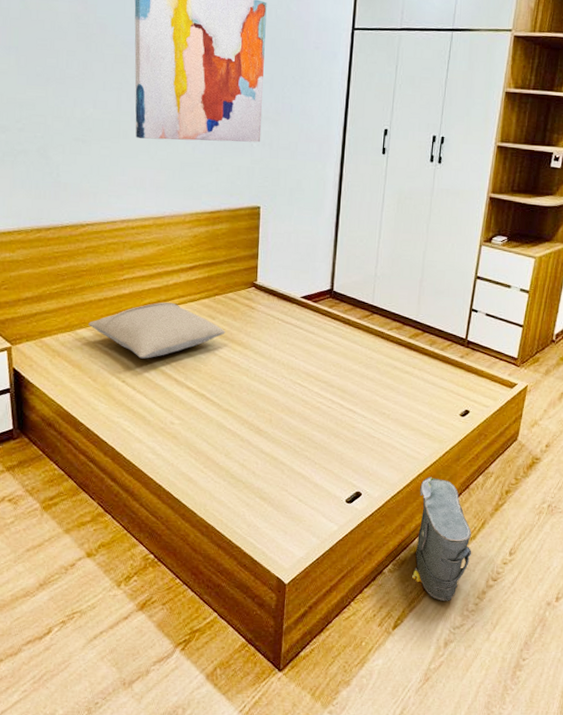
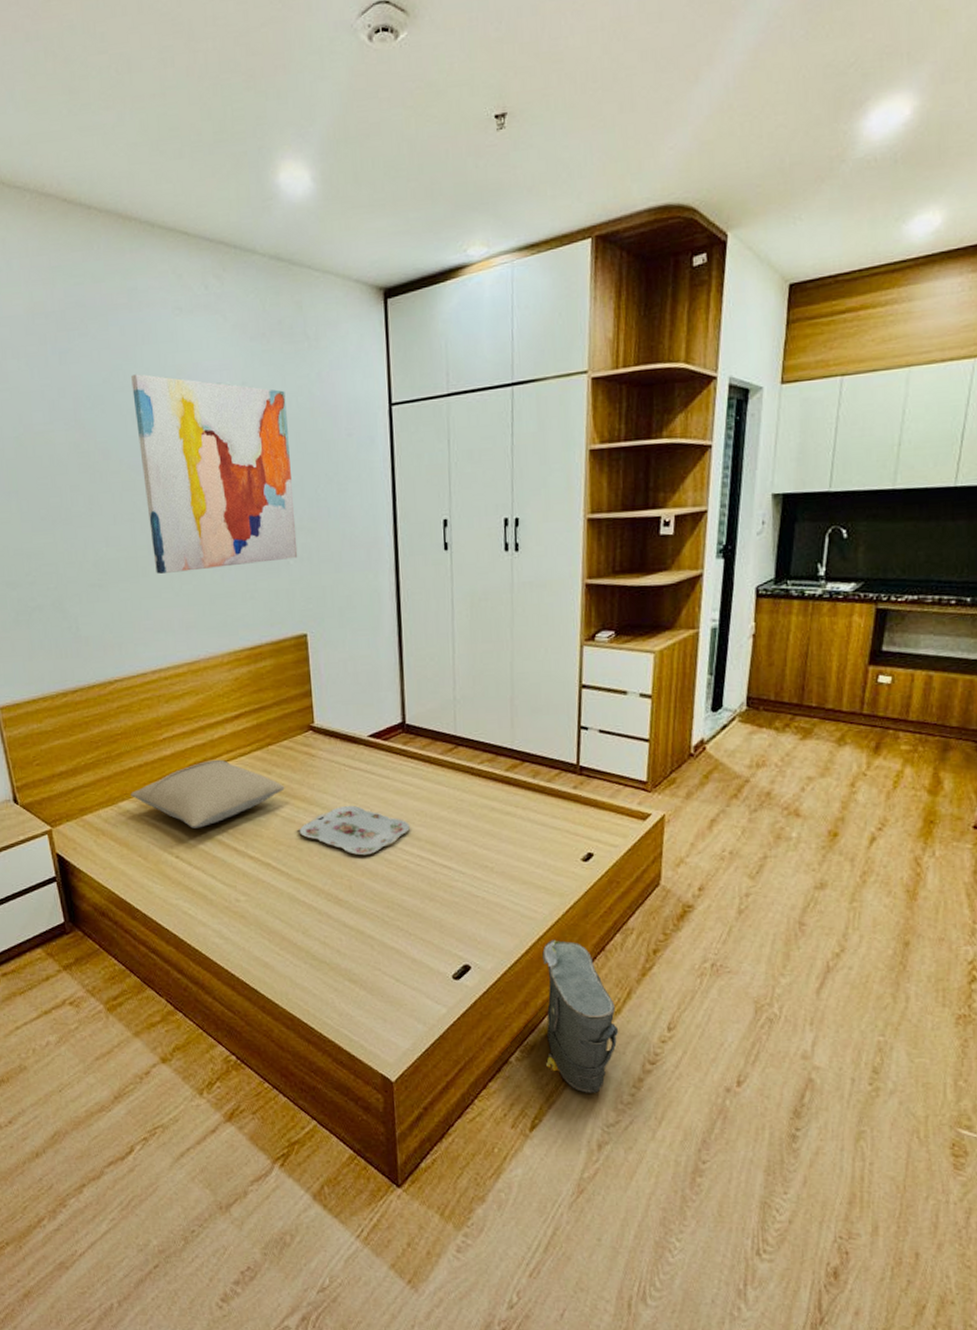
serving tray: none [233,352,326,396] -> present [299,805,410,856]

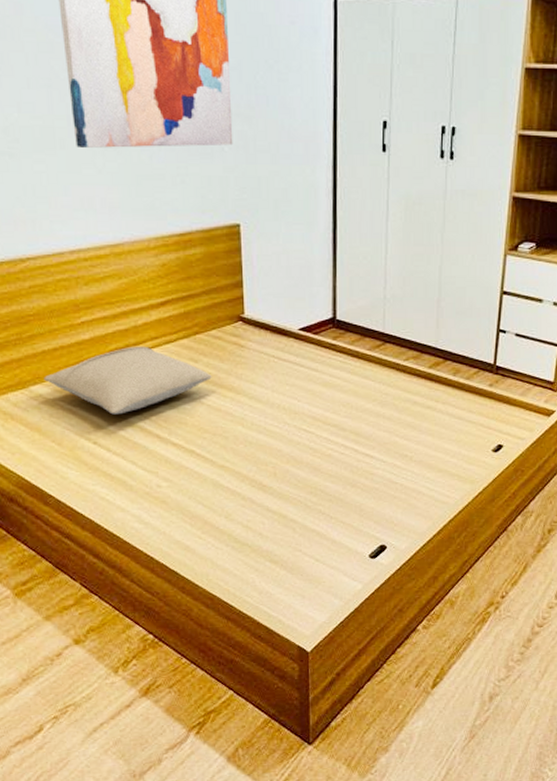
serving tray: present [299,805,410,856] -> none [225,395,335,444]
bag: present [542,939,619,1093] -> none [448,521,514,654]

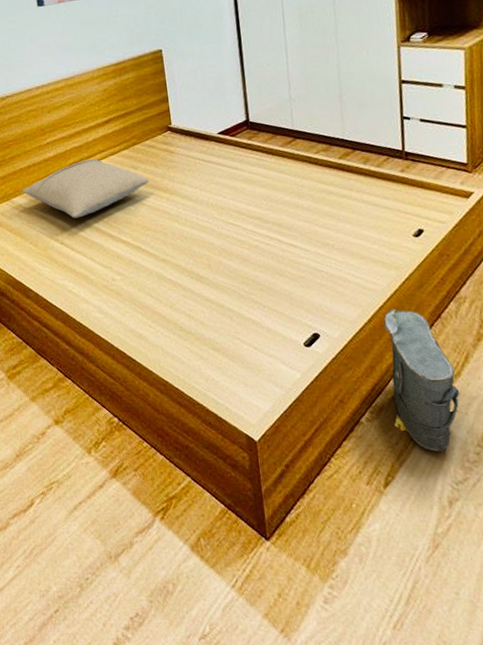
bag: none [448,521,514,654] -> present [383,308,461,452]

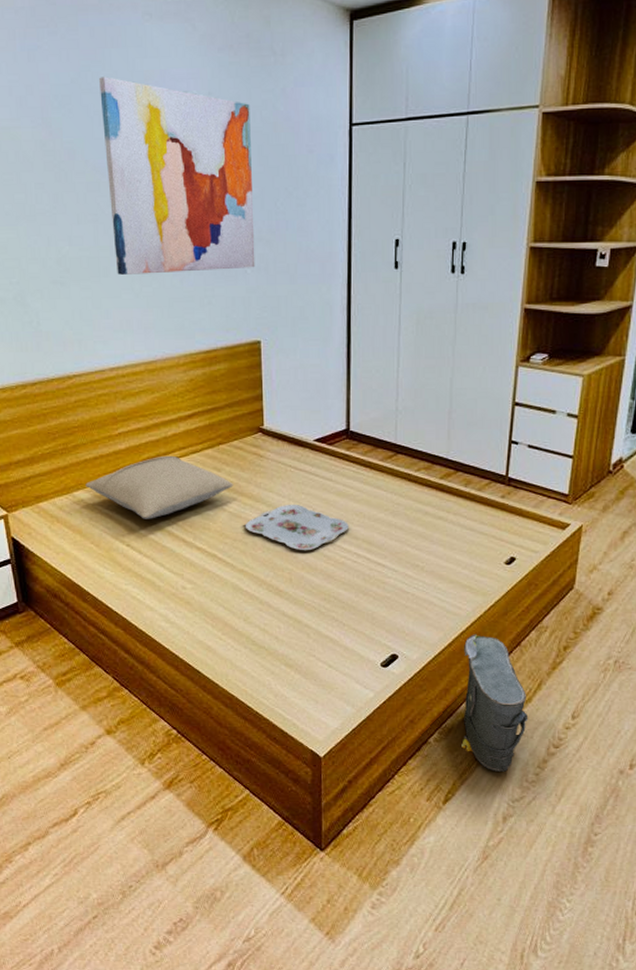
serving tray: none [163,193,258,238] -> present [245,504,349,551]

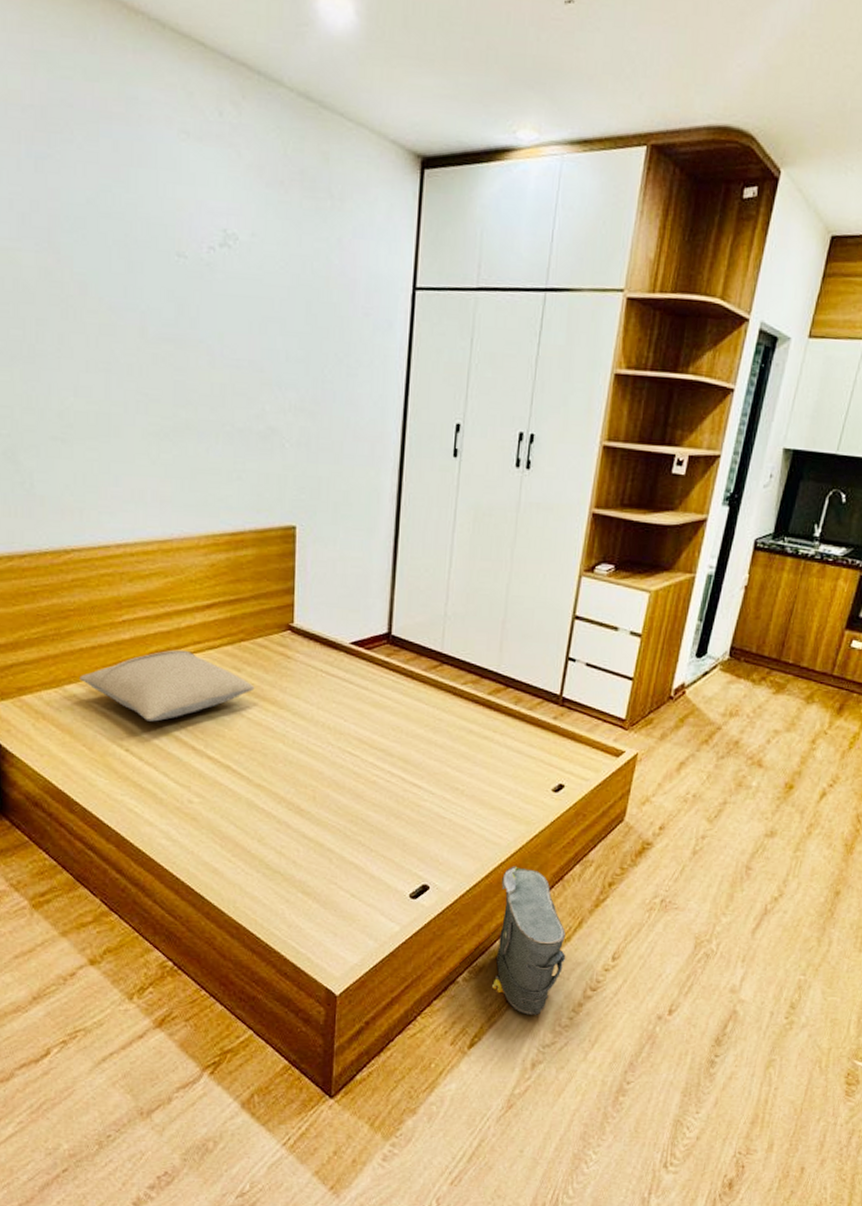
wall art: present [99,77,255,275] -> none [121,200,300,442]
serving tray: present [245,504,349,551] -> none [265,713,383,767]

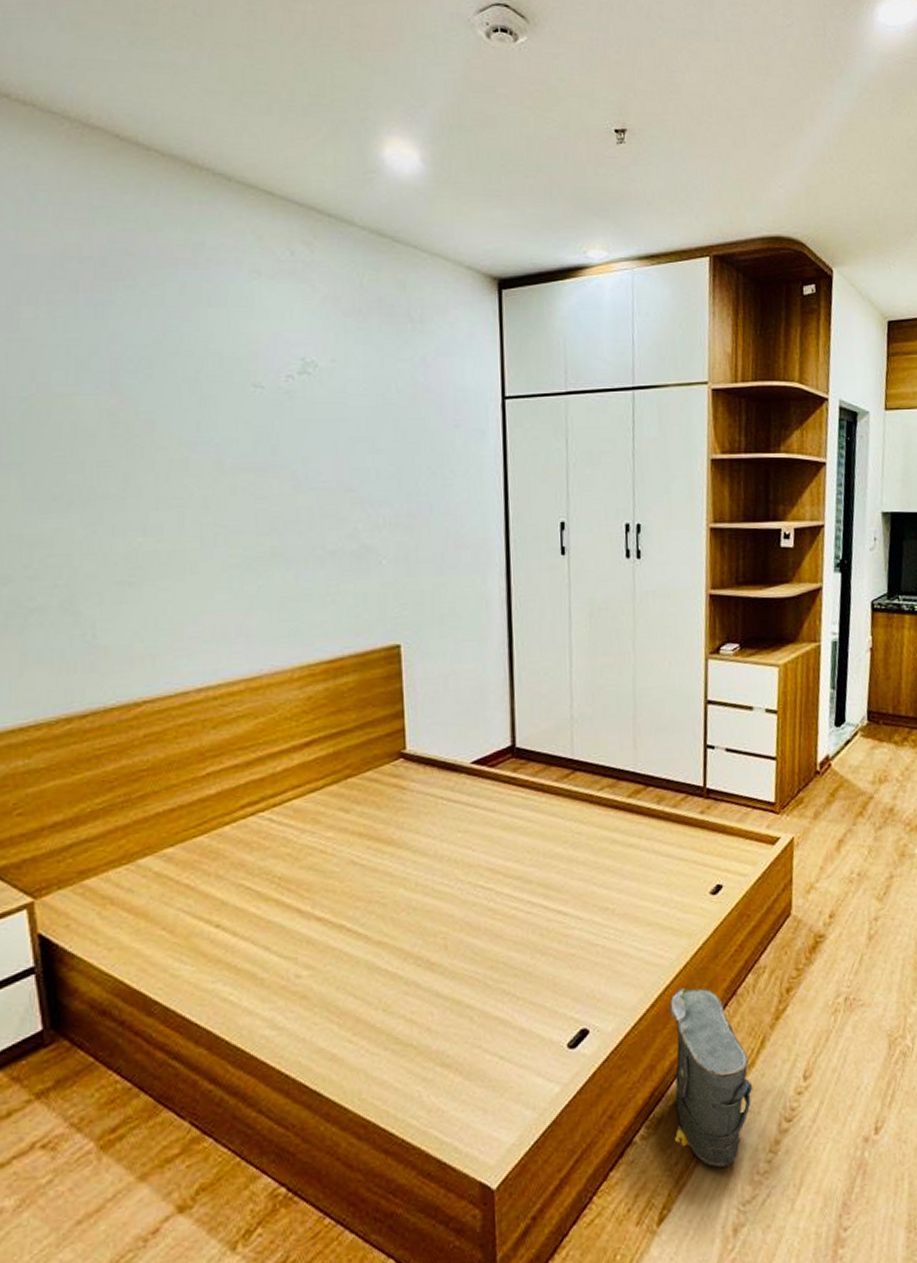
pillow: present [79,649,255,722] -> none [156,797,367,888]

